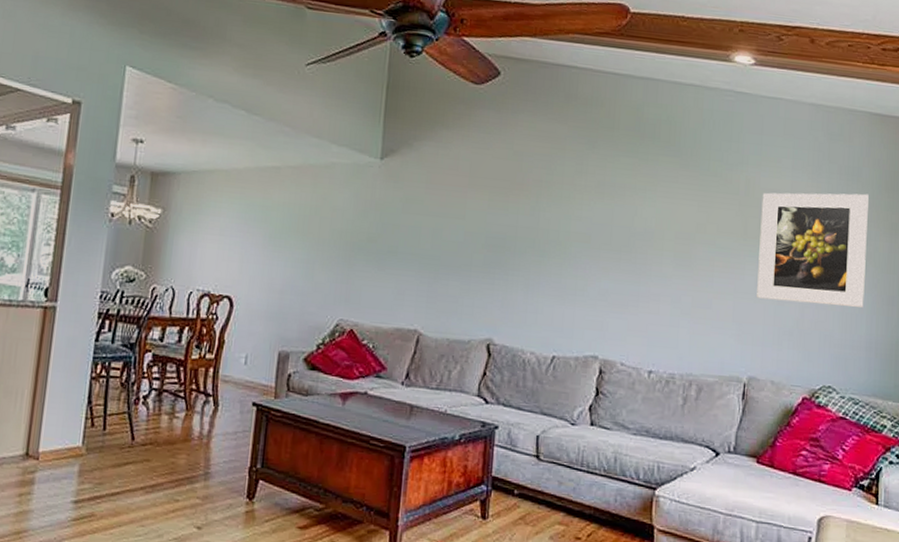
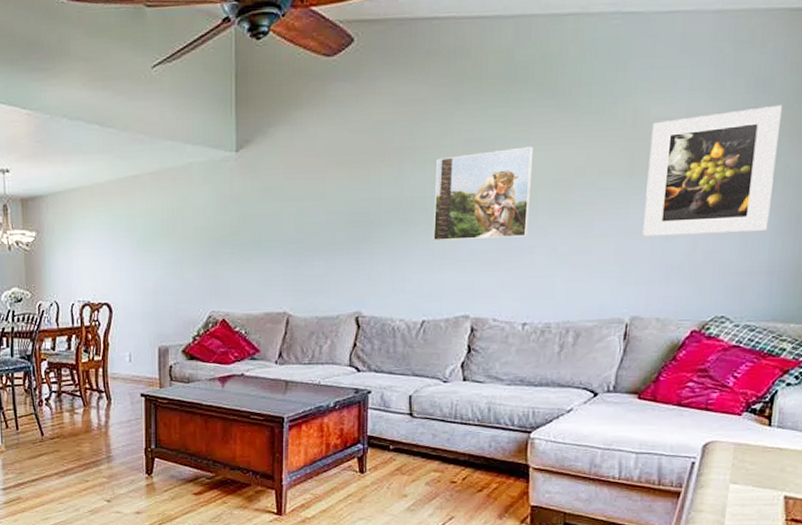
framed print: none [566,196,659,284] -> present [433,146,533,242]

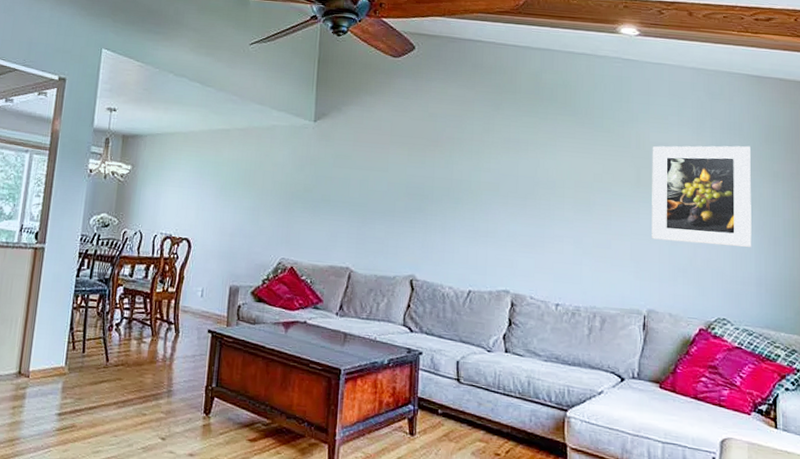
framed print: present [433,146,533,242] -> none [478,150,559,227]

